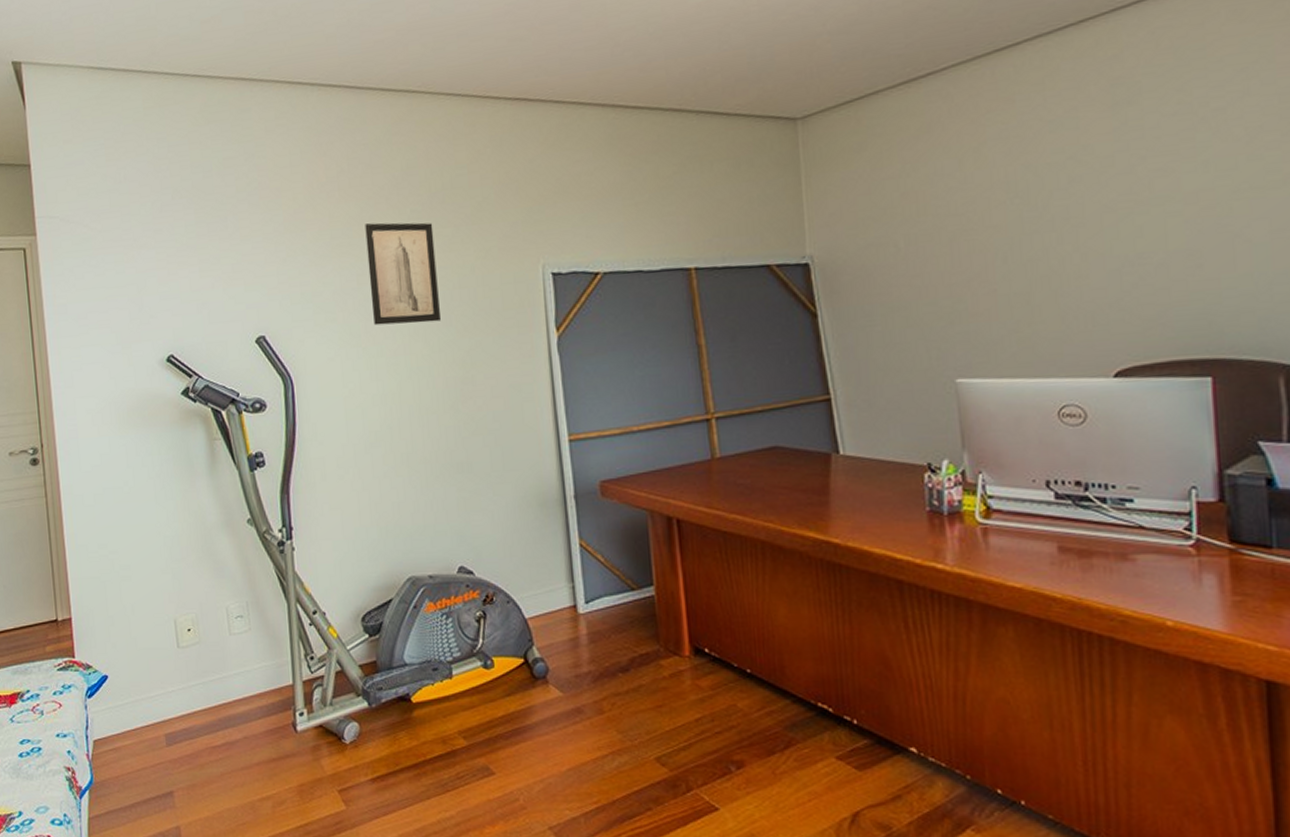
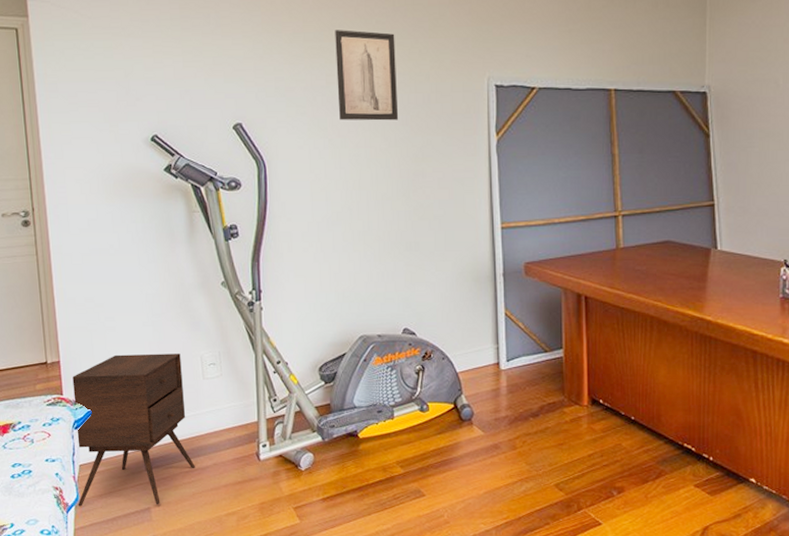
side table: none [85,605,223,791] -> present [72,353,195,507]

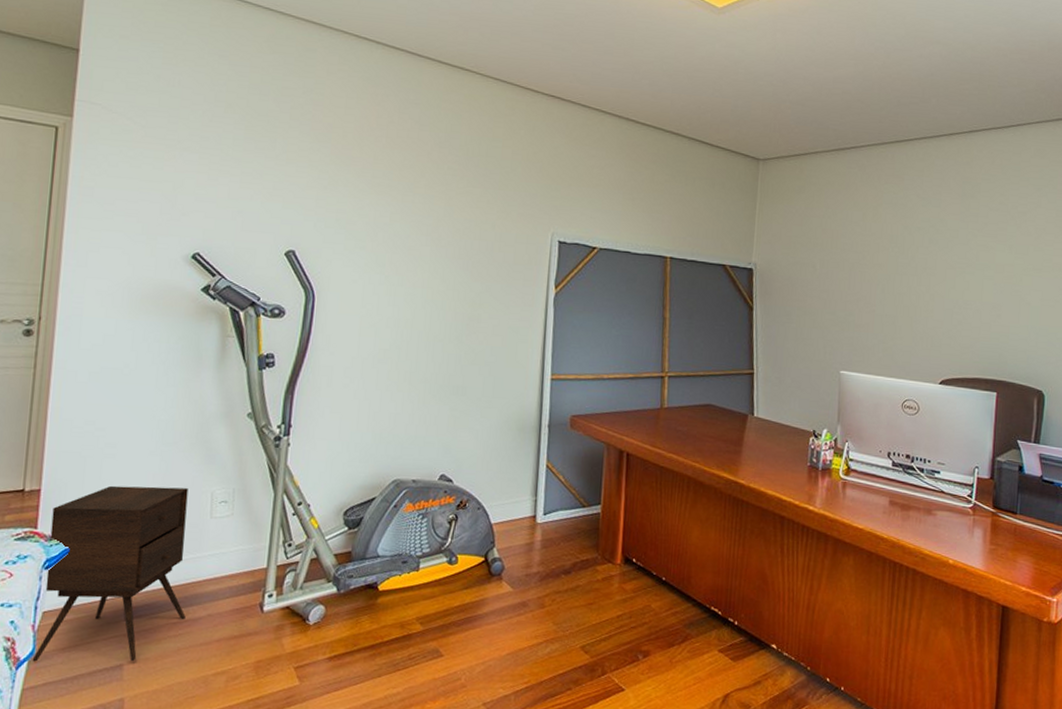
wall art: present [335,30,398,121] -> none [399,171,465,264]

